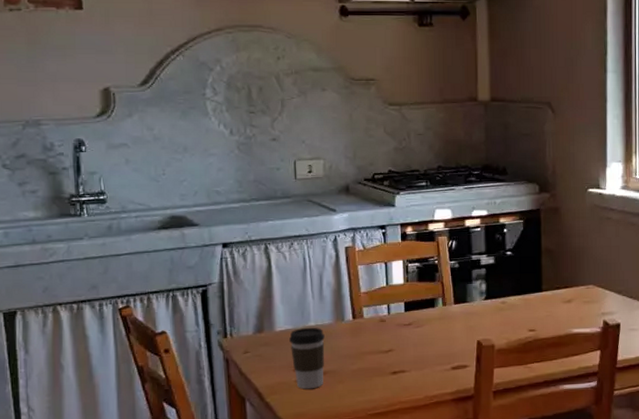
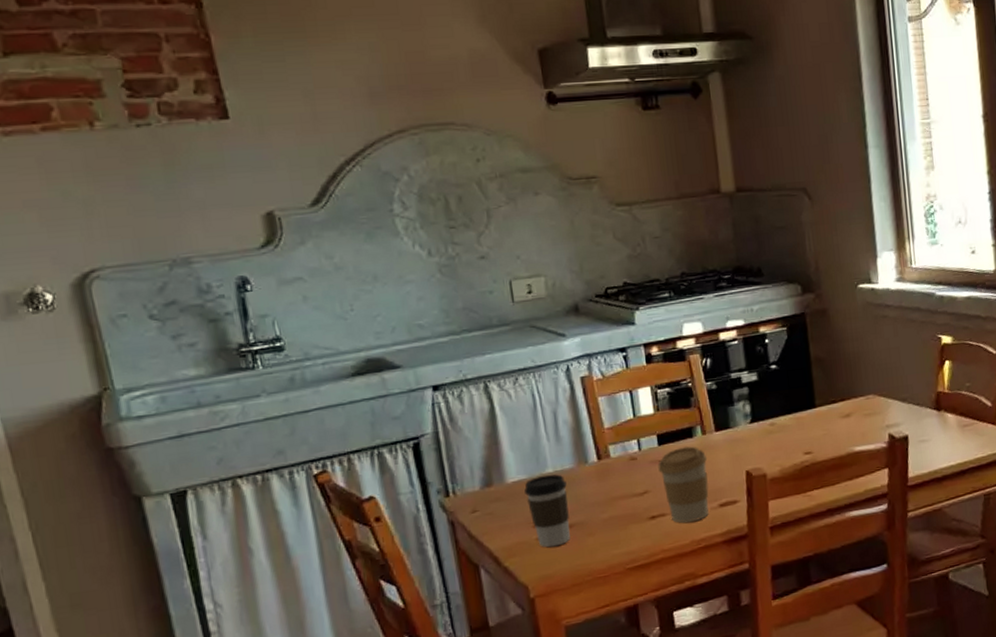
coffee cup: none [403,314,445,380] -> present [658,445,709,523]

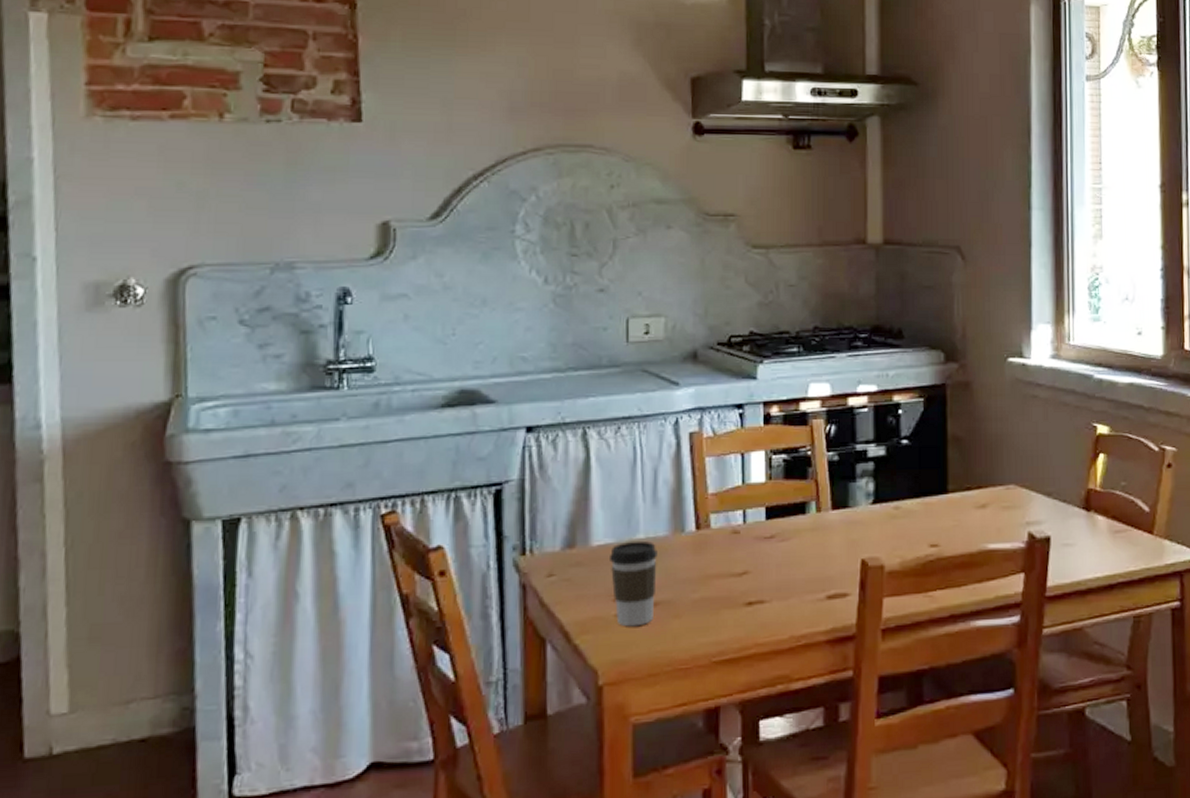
coffee cup: present [658,445,709,523] -> none [762,523,819,613]

